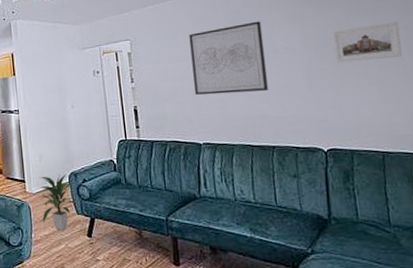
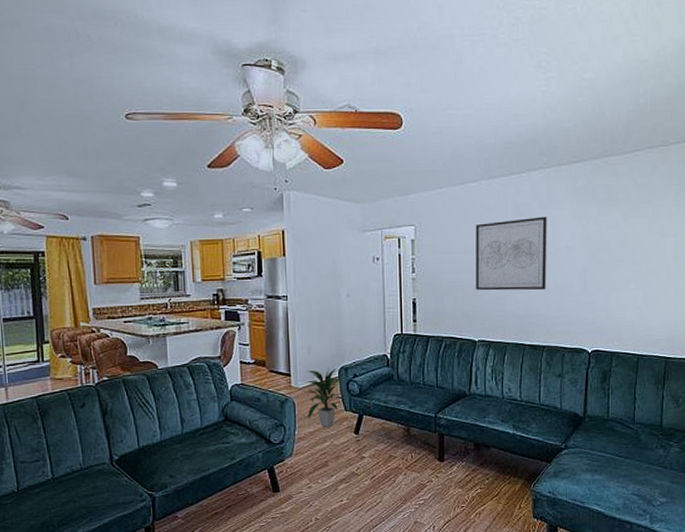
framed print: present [332,22,402,64] -> none [610,229,670,267]

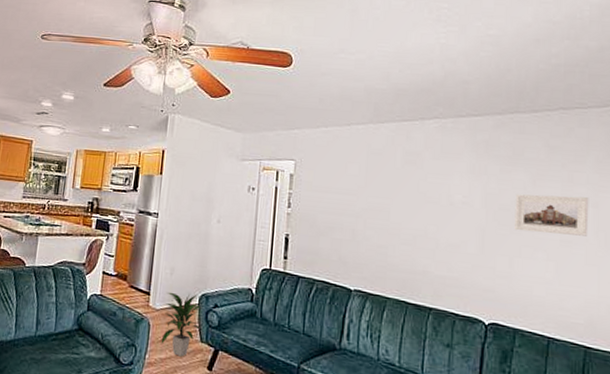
wall art: present [476,216,547,291] -> none [356,166,441,246]
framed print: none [610,229,670,267] -> present [514,194,589,236]

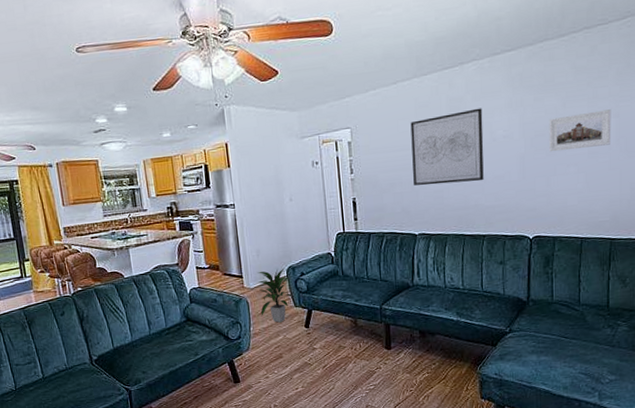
wall art: none [356,166,441,246] -> present [410,108,484,186]

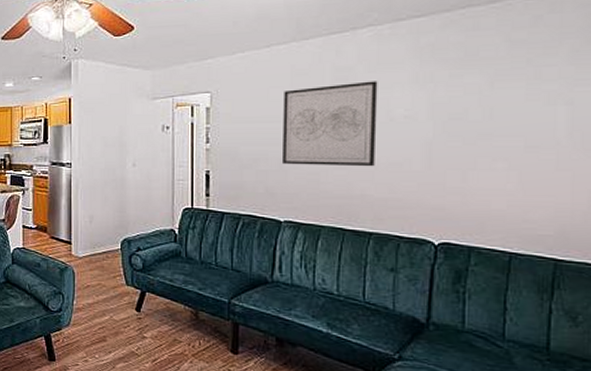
indoor plant: present [257,269,292,323] -> none [87,240,125,301]
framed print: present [549,109,611,152] -> none [468,94,562,141]

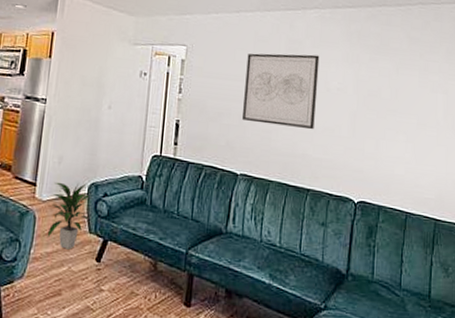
indoor plant: none [87,240,125,301] -> present [47,183,91,250]

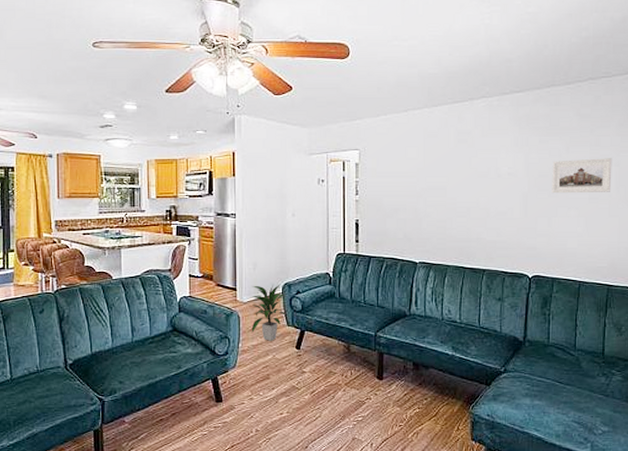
wall art: present [242,53,320,130] -> none [418,143,489,215]
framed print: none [380,81,441,120] -> present [552,158,612,194]

